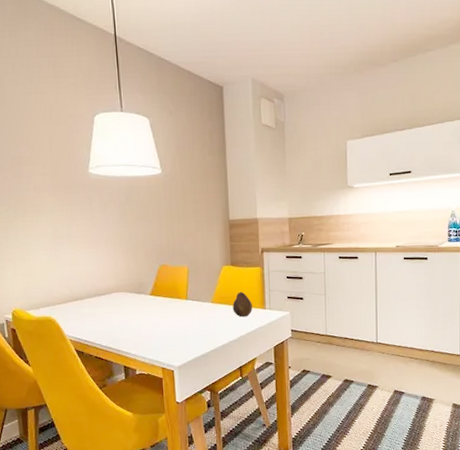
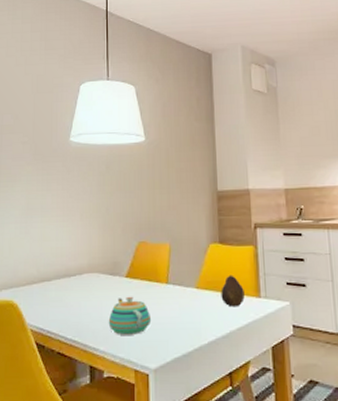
teapot: none [137,310,174,342] -> present [108,296,152,335]

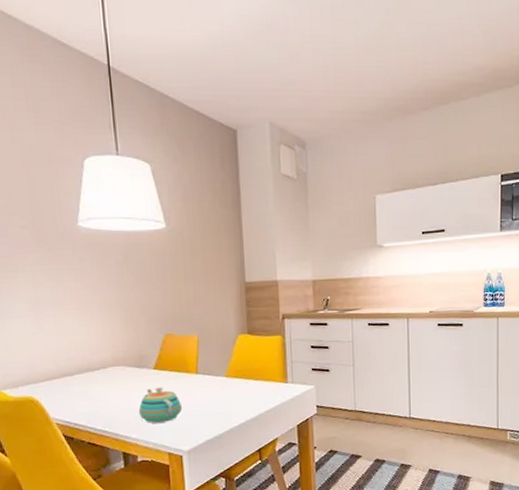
fruit: present [221,275,245,308] -> none [250,363,273,393]

